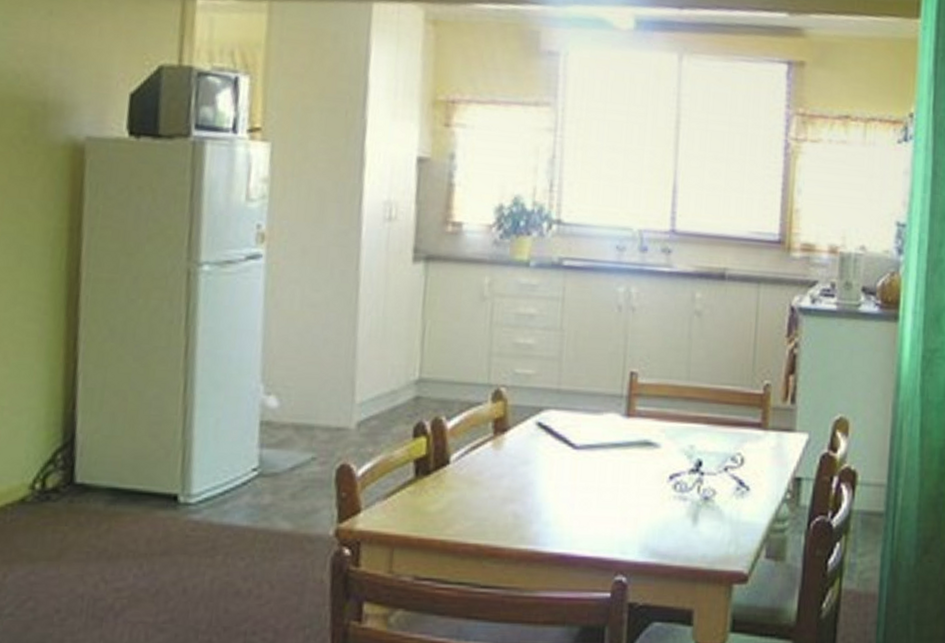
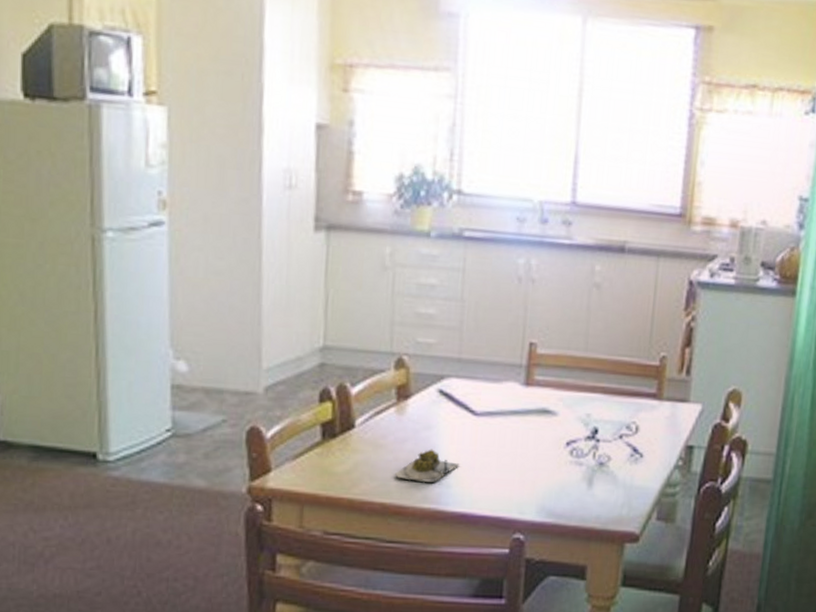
succulent plant: none [491,485,559,521] -> present [395,449,460,482]

